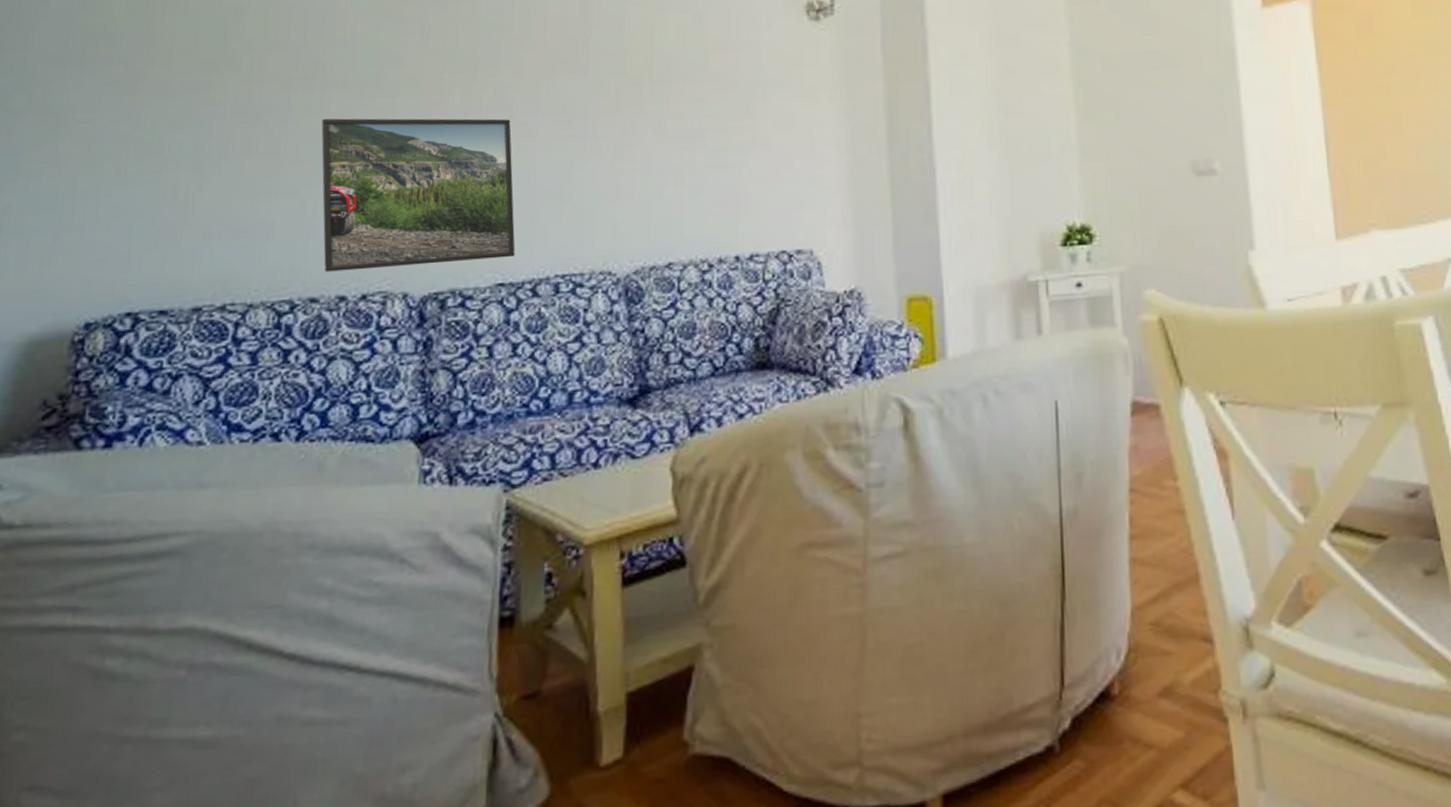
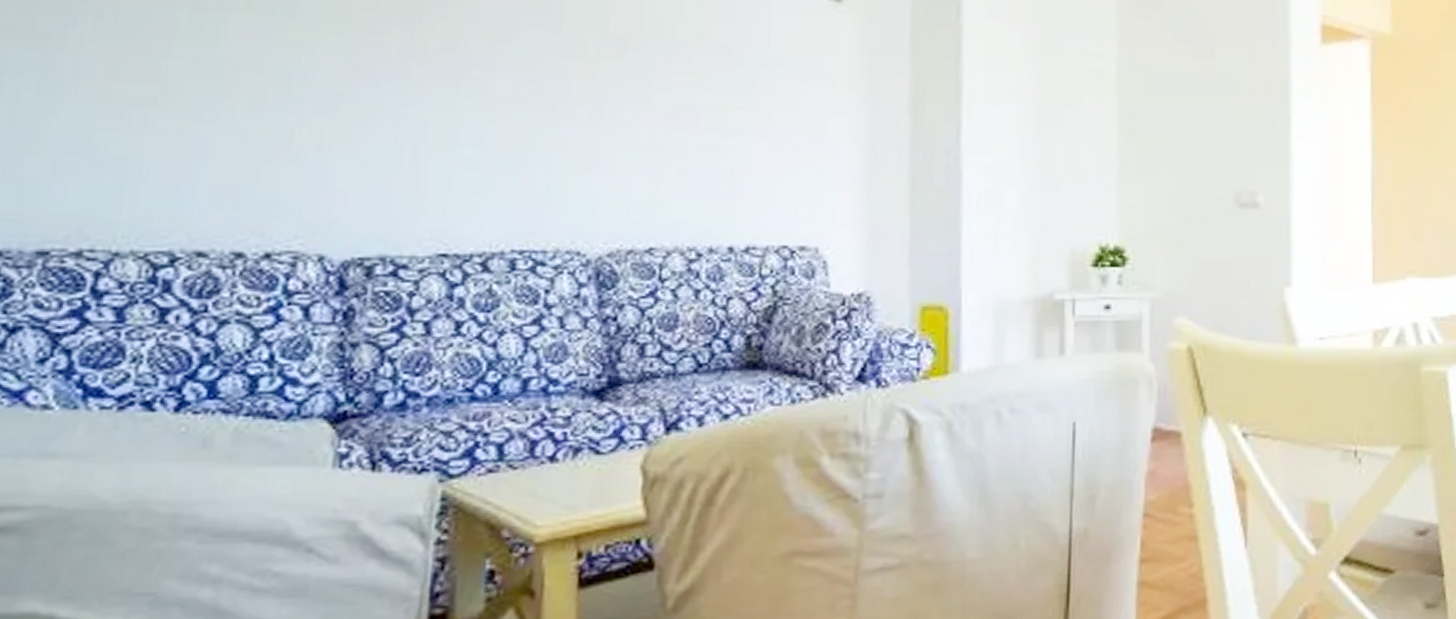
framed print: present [321,118,516,272] -> none [215,45,463,226]

